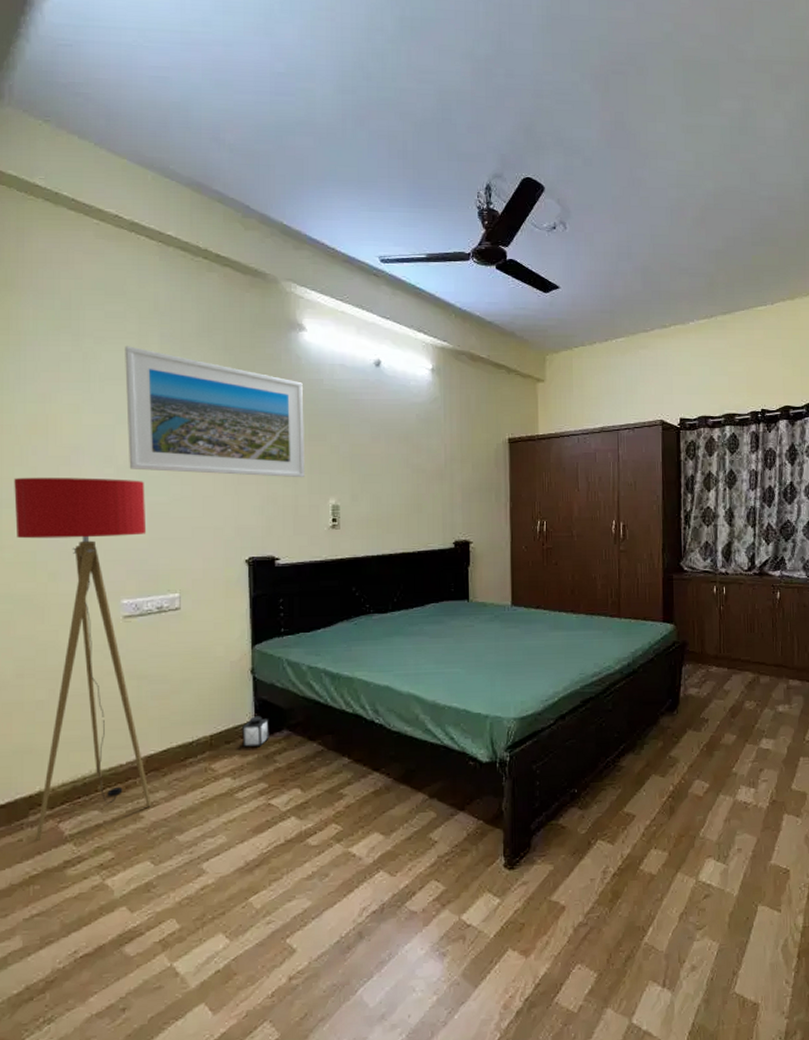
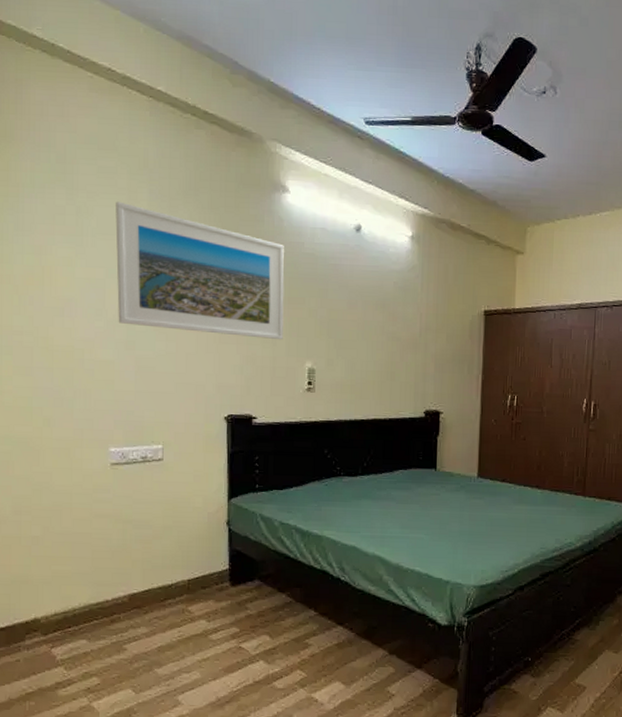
floor lamp: present [14,477,152,841] -> none [13,326,134,662]
lantern: present [242,700,269,747] -> none [217,551,242,594]

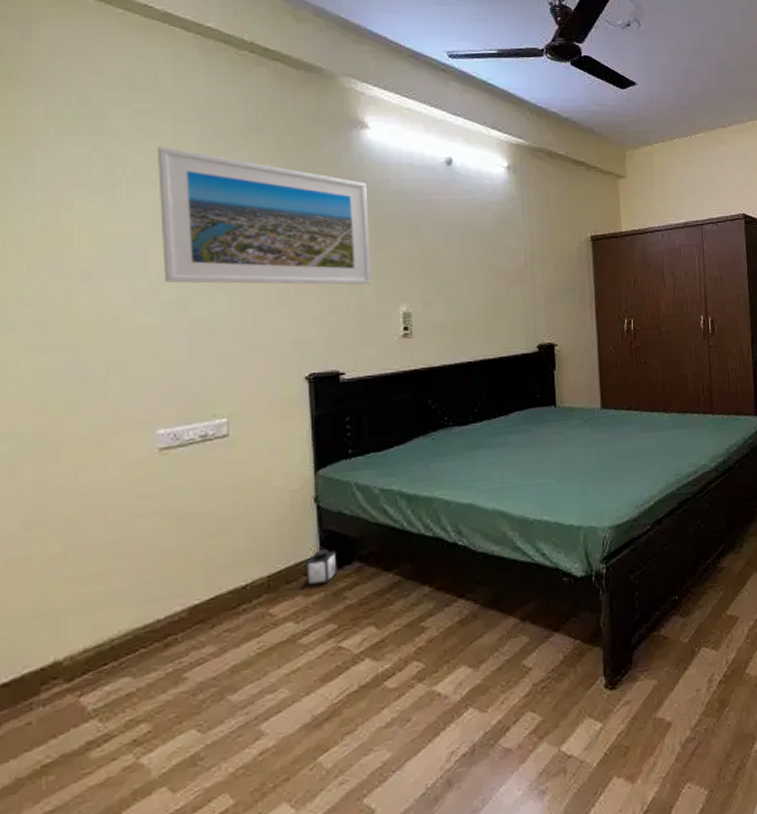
lantern: none [217,551,242,594] -> present [305,532,338,585]

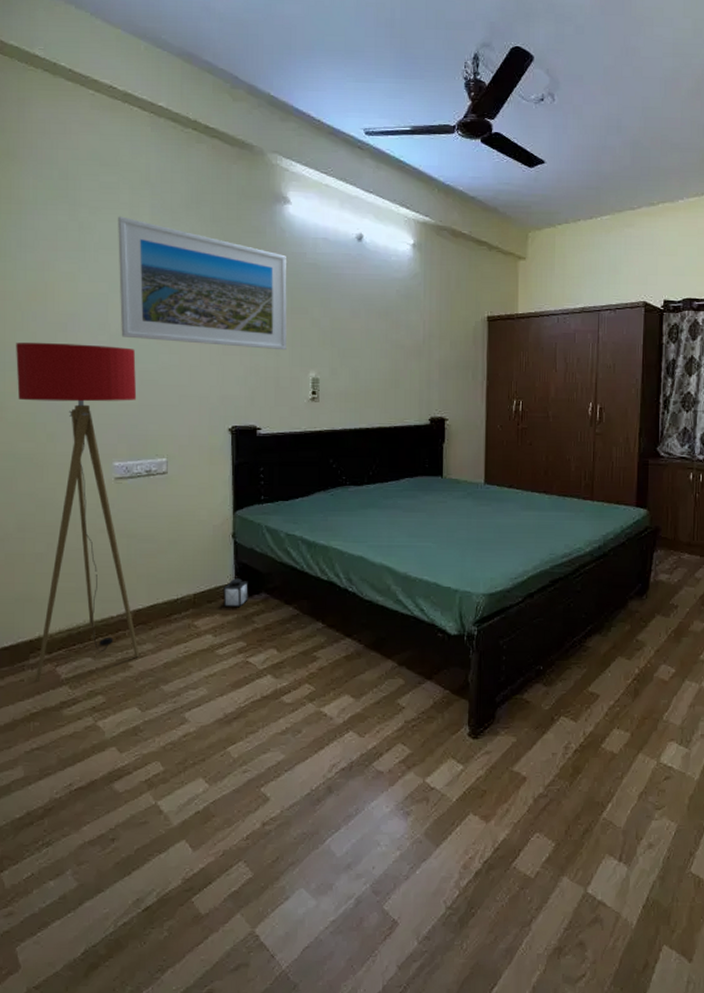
floor lamp: none [20,293,198,722] -> present [16,342,140,682]

